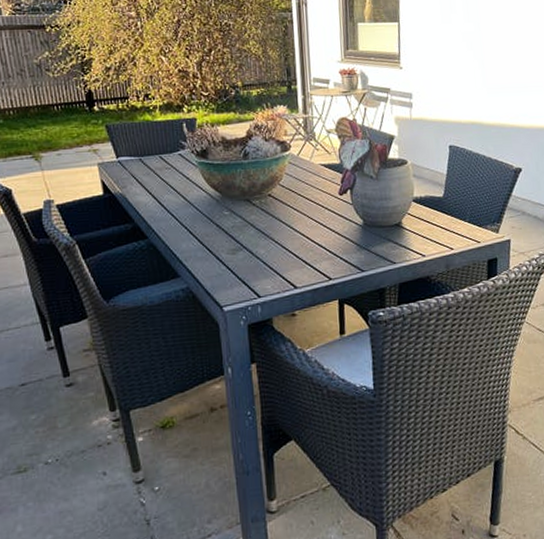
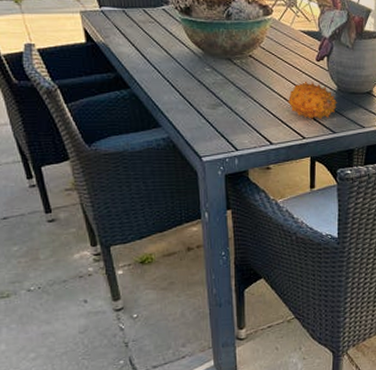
fruit: none [310,217,365,258] -> present [287,81,338,119]

